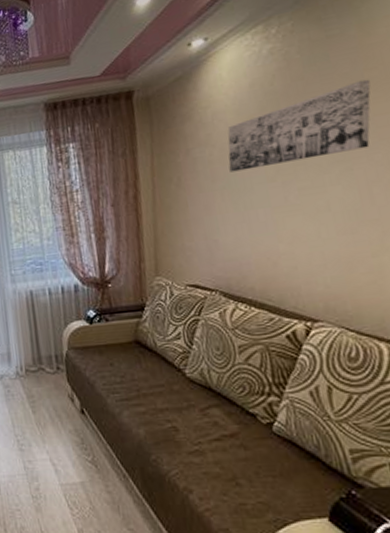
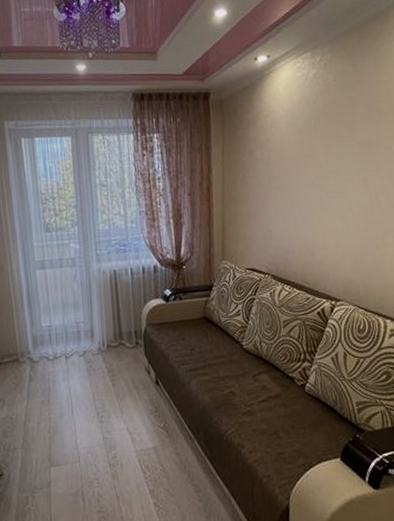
wall art: present [227,79,371,173] -> none [281,109,381,174]

